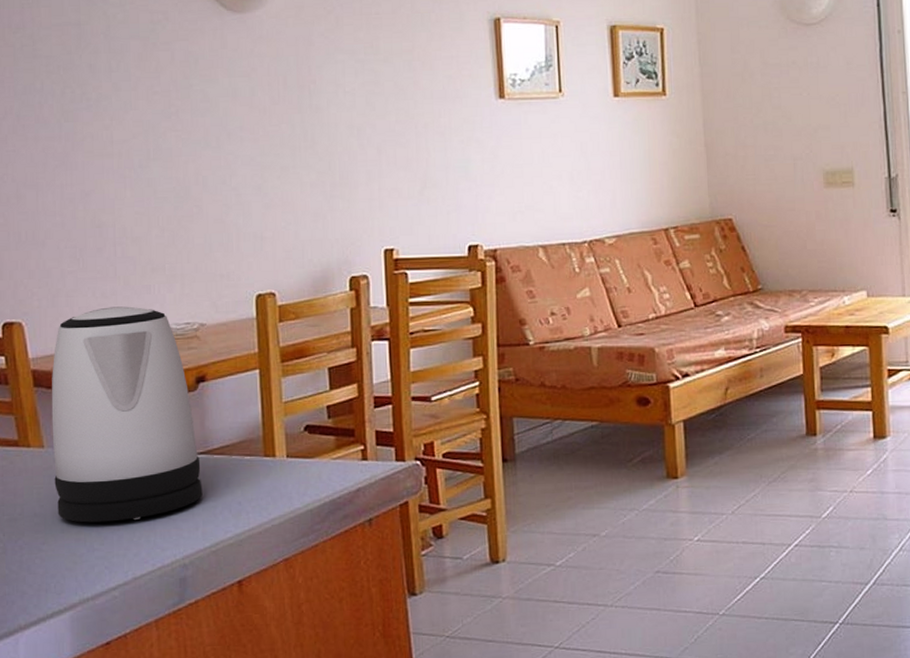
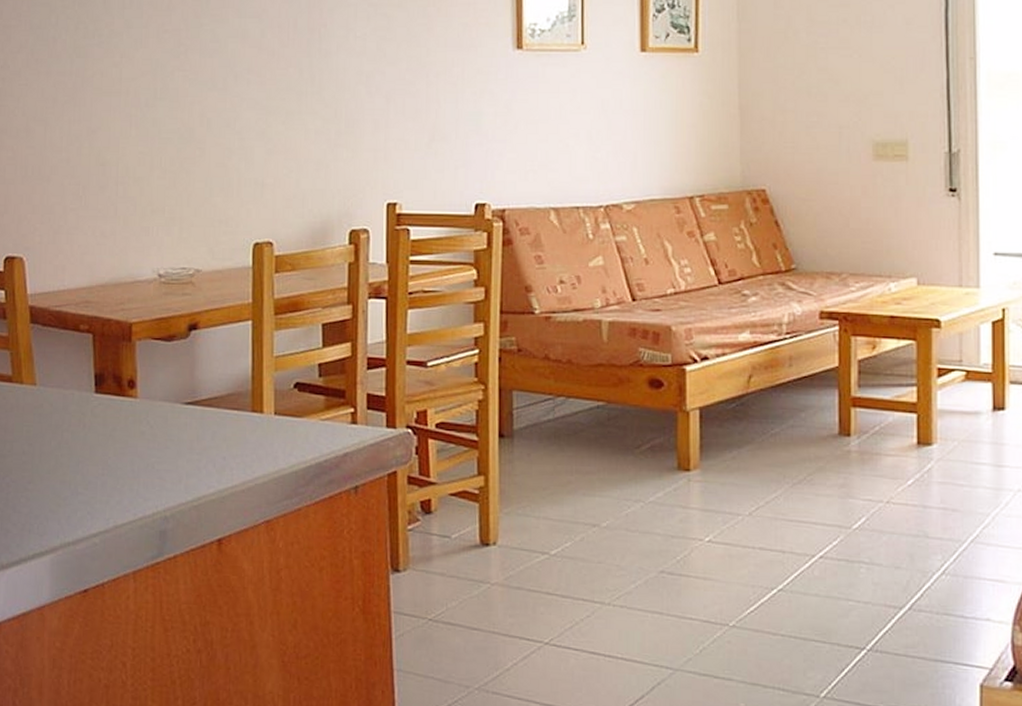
kettle: present [51,306,203,523] -> none [44,247,188,467]

